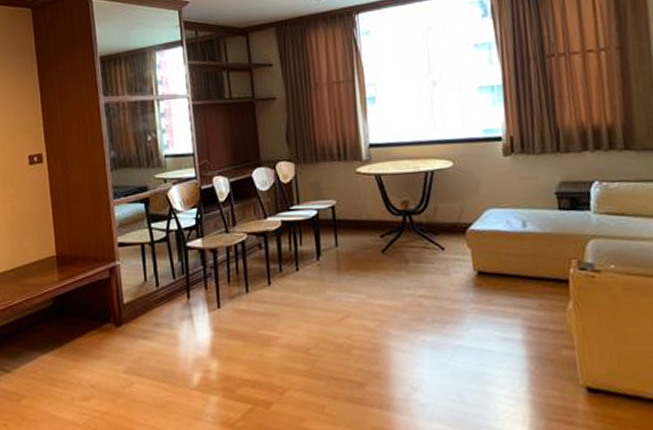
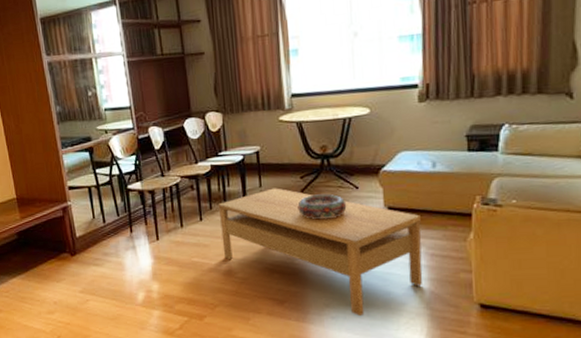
coffee table: none [289,247,522,403] -> present [218,188,423,317]
decorative bowl: none [378,255,433,285] -> present [297,194,347,220]

